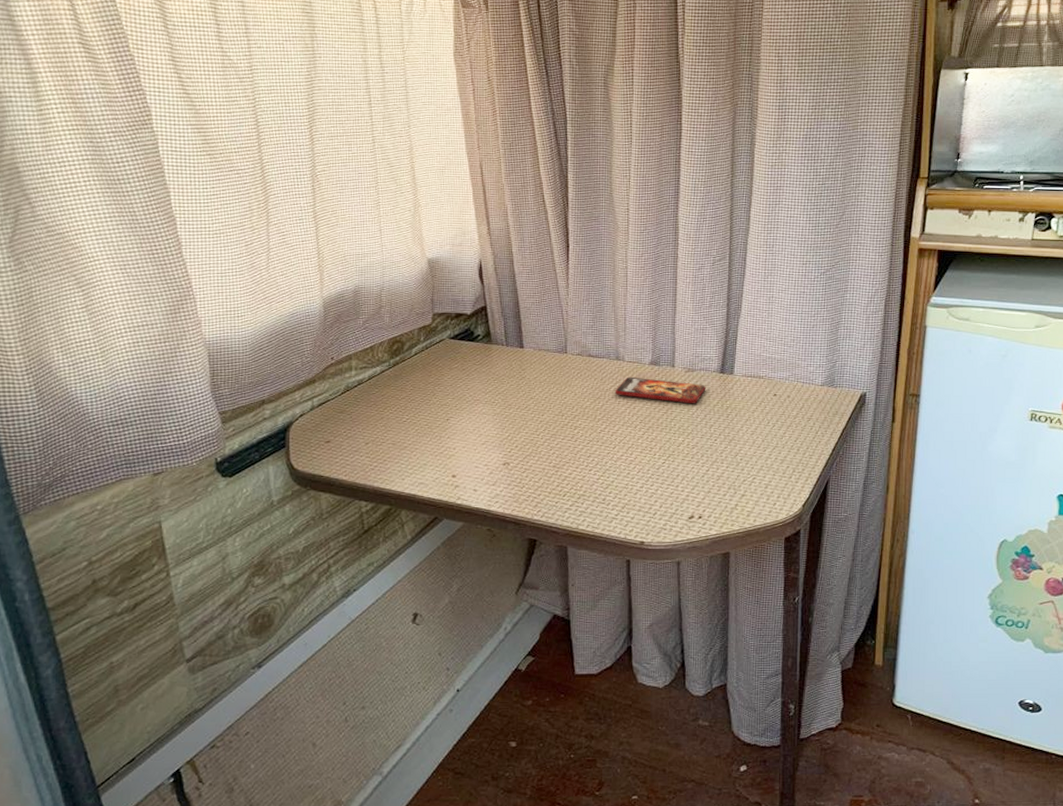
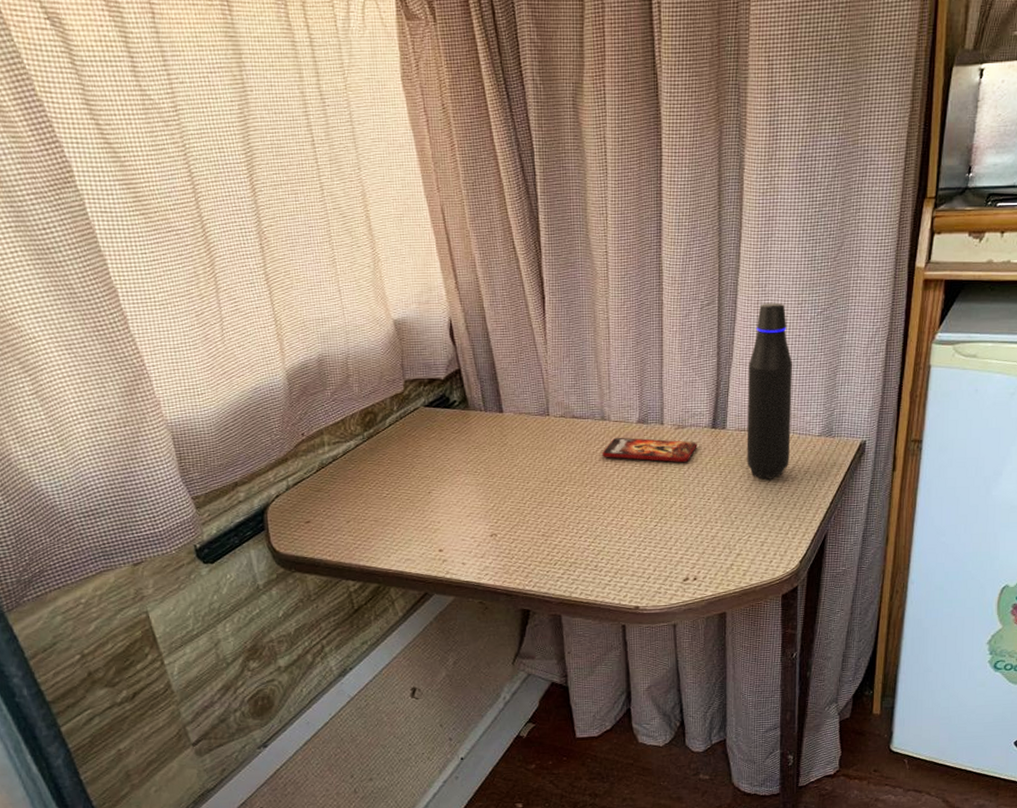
water bottle: none [753,262,798,424] -> present [746,303,793,479]

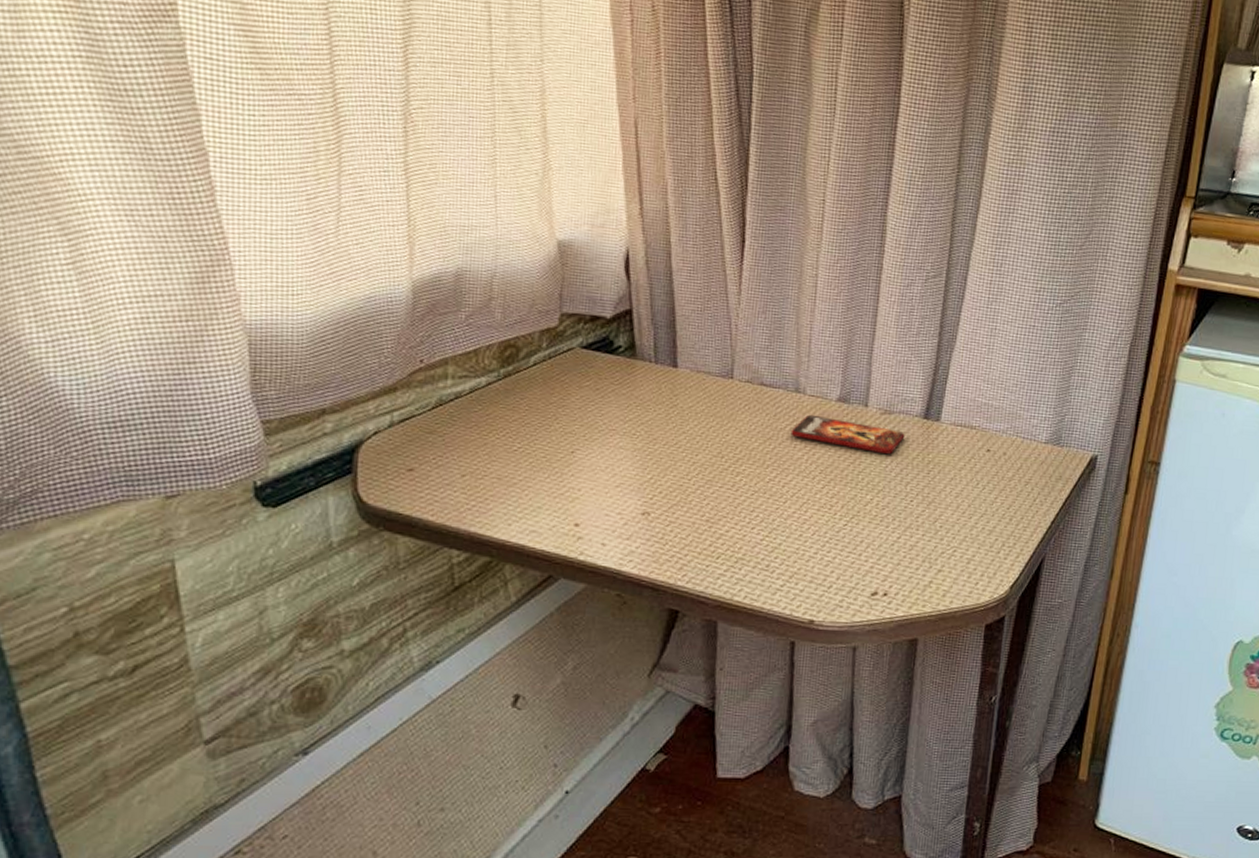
water bottle: present [746,303,793,479] -> none [960,285,1024,487]

